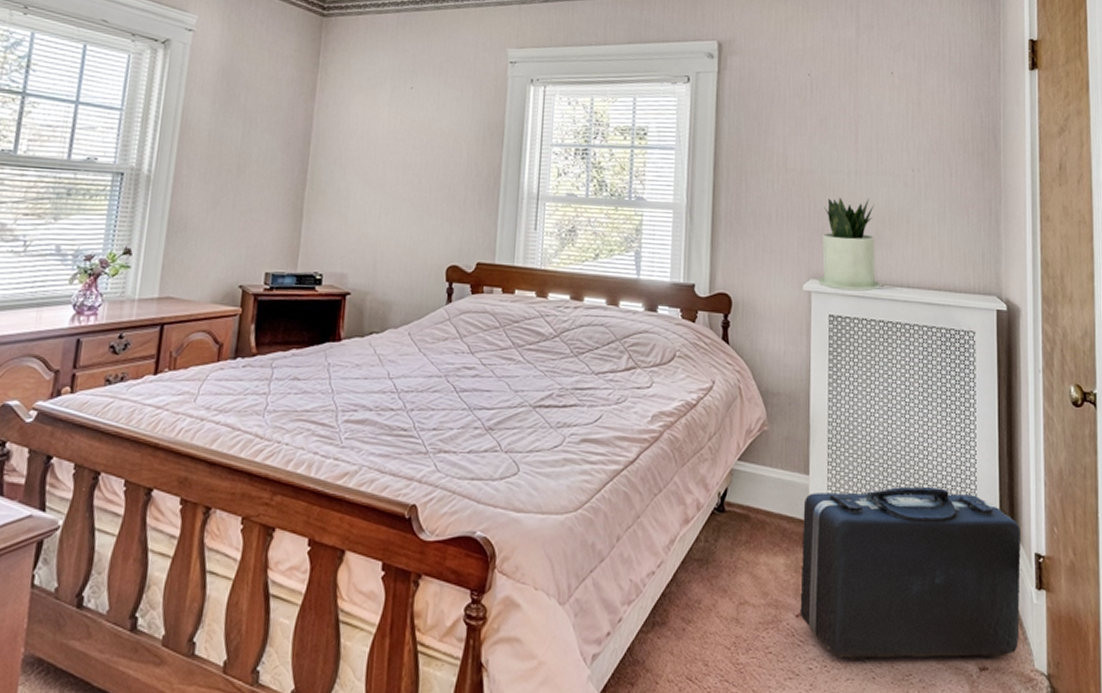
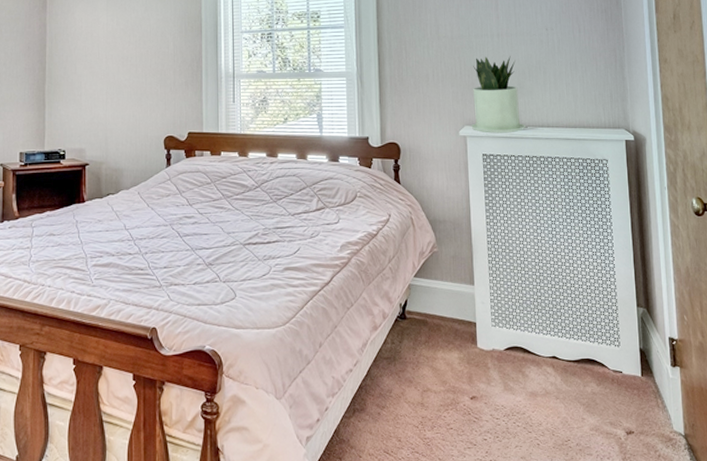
suitcase: present [800,486,1022,662] -> none [471,288,659,432]

